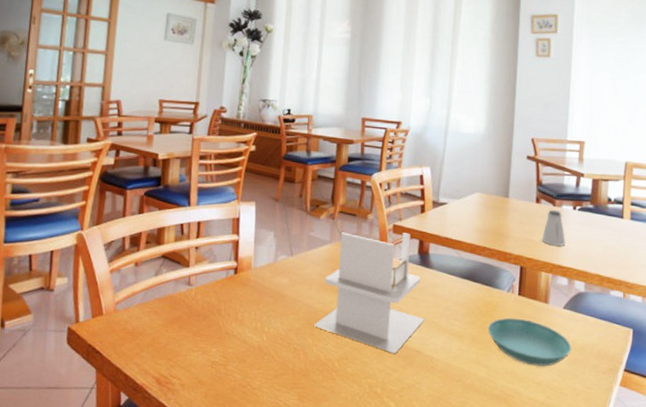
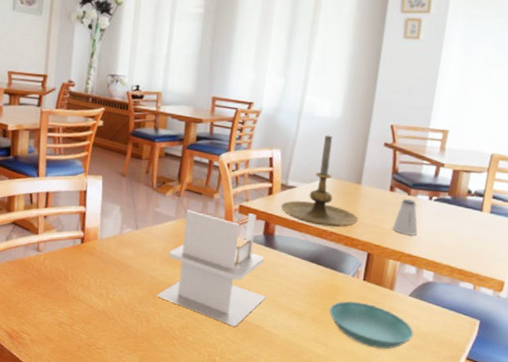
candle holder: none [434,150,510,242] -> present [281,135,359,228]

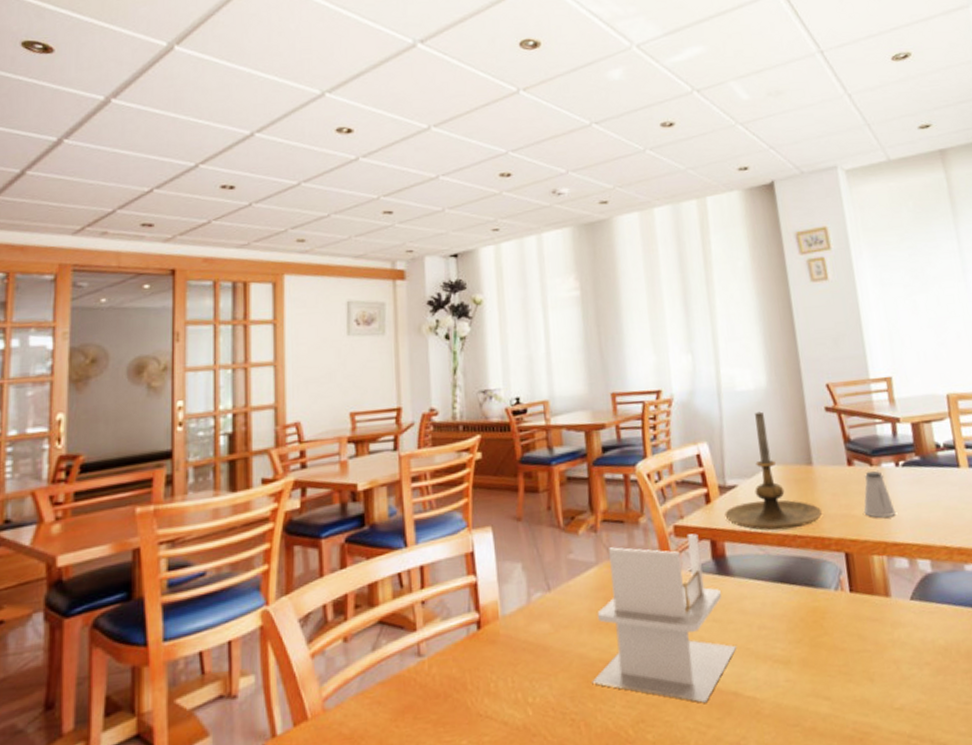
saucer: present [329,301,414,350] -> none [819,622,933,687]

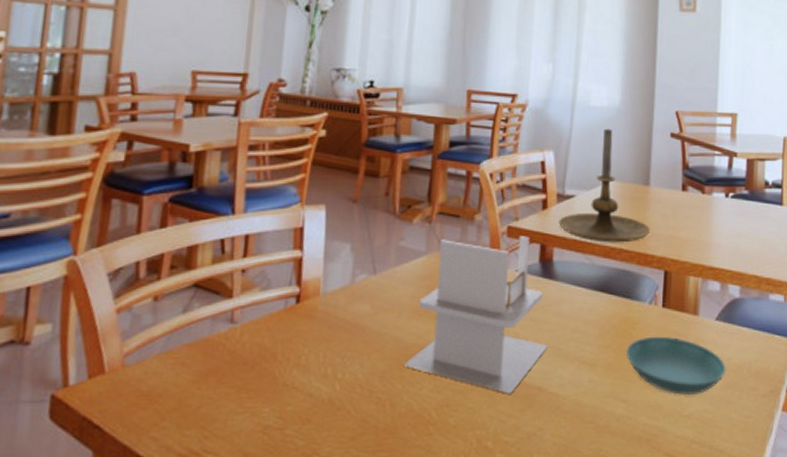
saucer: none [819,622,933,687] -> present [625,336,726,396]
saltshaker: present [863,470,896,518] -> none [688,198,718,244]

